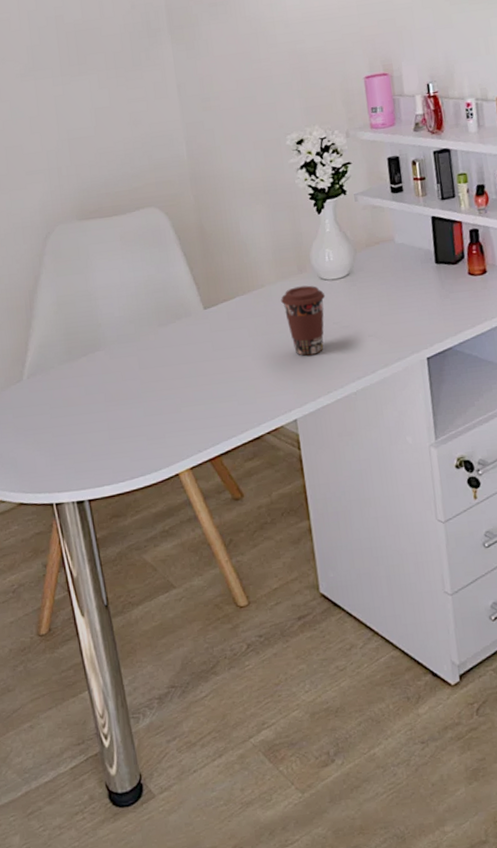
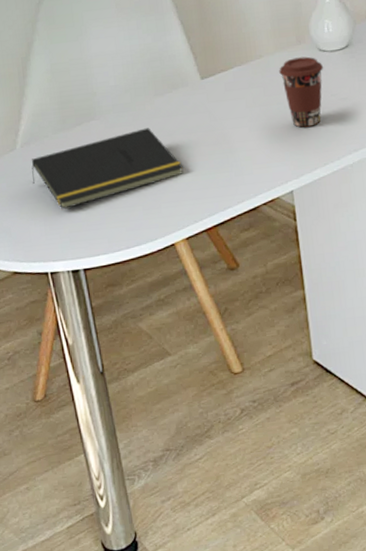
notepad: none [37,358,188,441] -> present [31,128,185,210]

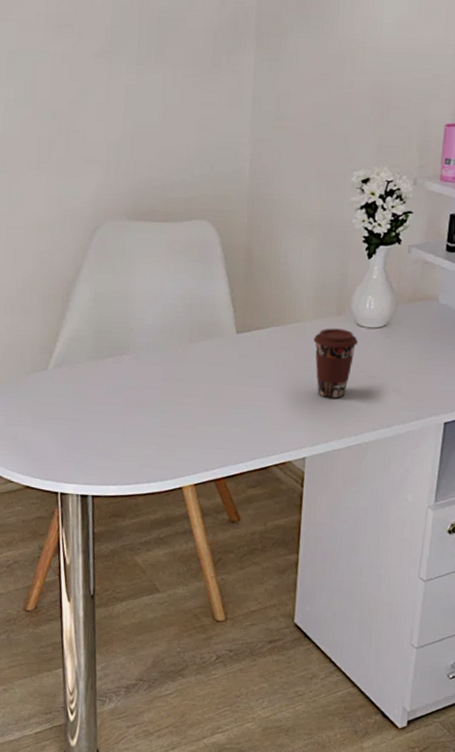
notepad: present [31,128,185,210] -> none [58,371,205,436]

